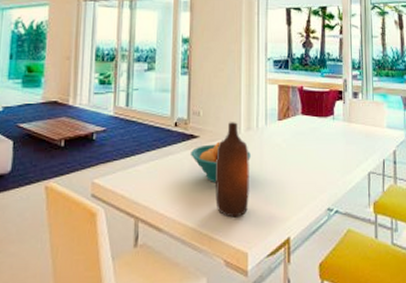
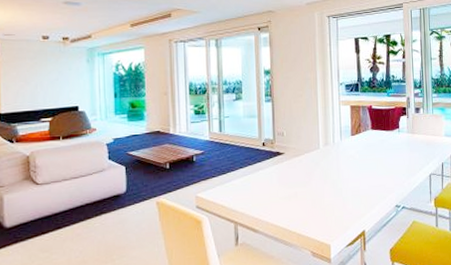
fruit bowl: present [191,141,252,184] -> none [278,156,330,191]
bottle: present [216,122,249,218] -> none [300,139,329,218]

